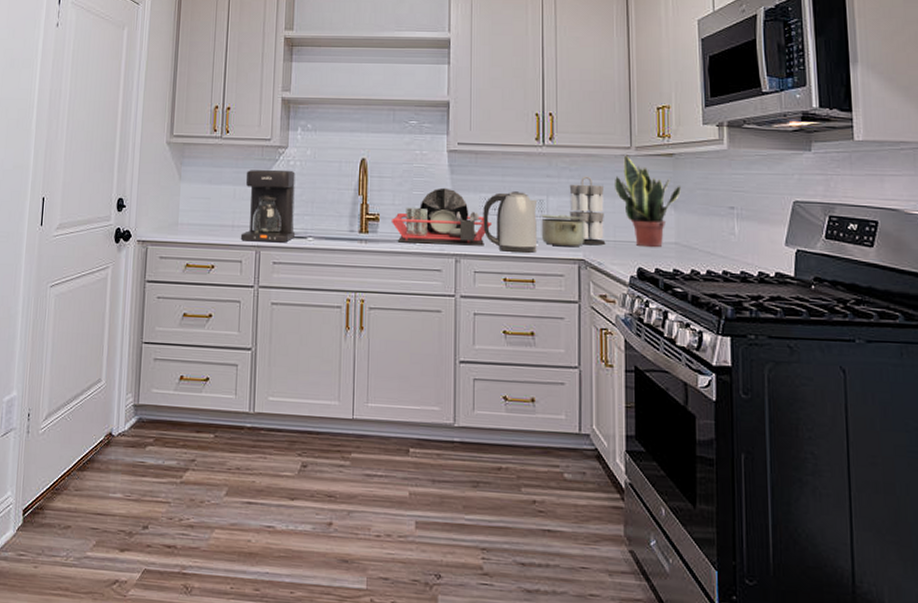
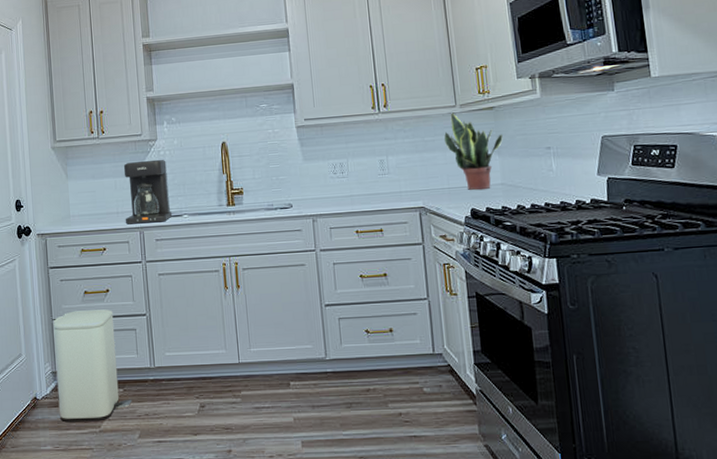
pedal bin: none [135,335,223,470] -> present [53,309,132,423]
dish rack: present [392,187,491,246] -> none [254,159,341,211]
kettle: present [483,191,537,253] -> none [332,155,382,208]
saucepan: present [541,214,585,247] -> none [383,170,423,198]
spice rack: present [569,176,606,246] -> none [405,135,441,195]

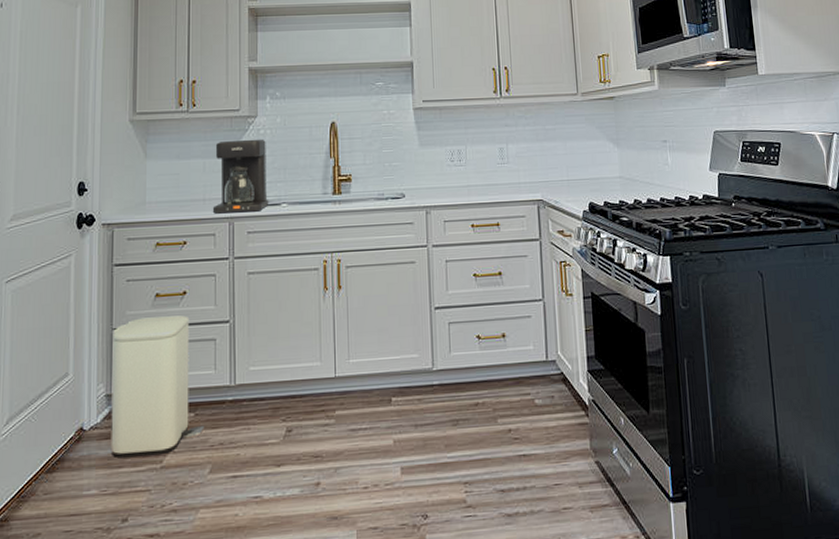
potted plant: present [444,112,503,191] -> none [565,101,622,184]

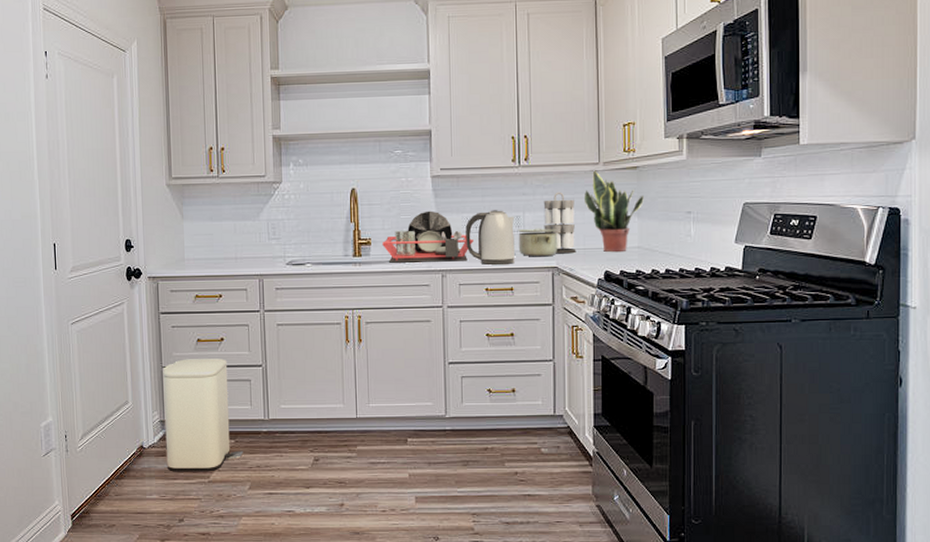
coffee maker: present [212,139,269,214] -> none [243,203,295,271]
dish rack: none [364,144,458,200] -> present [382,210,473,263]
kettle: none [449,142,500,199] -> present [465,210,515,265]
saucepan: none [502,160,543,190] -> present [518,228,558,257]
spice rack: none [526,122,560,186] -> present [543,192,576,254]
potted plant: none [565,101,622,184] -> present [585,170,644,253]

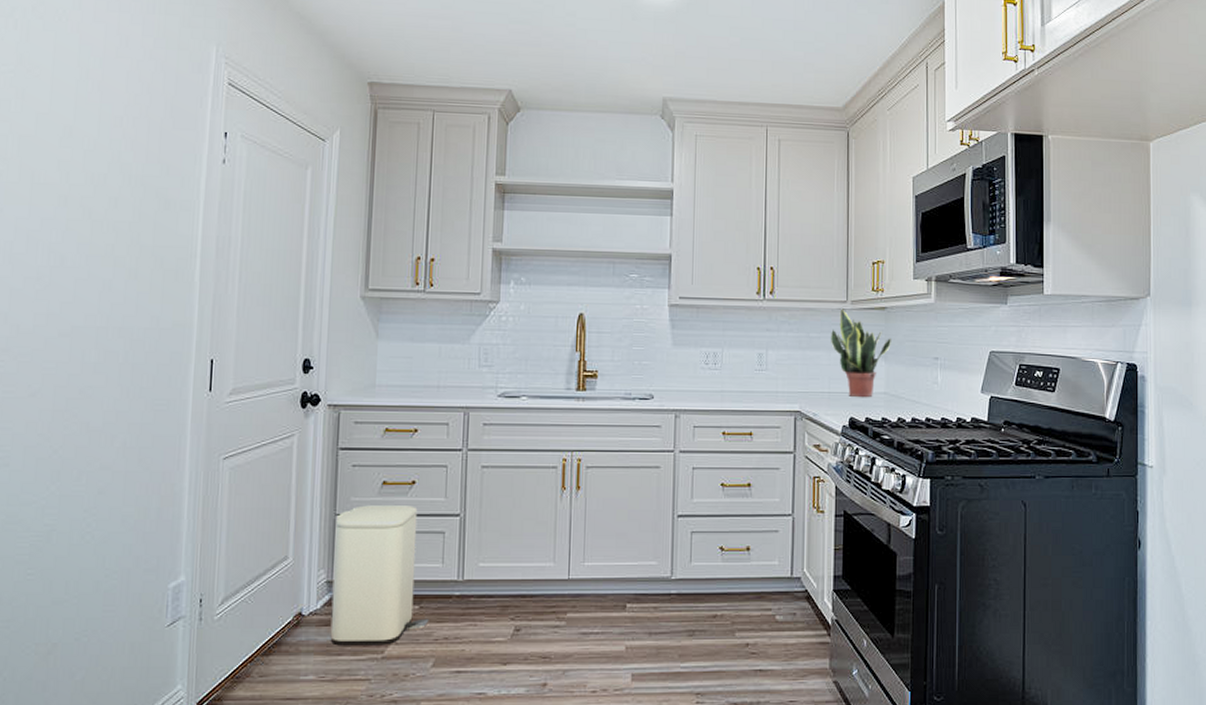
dish rack: present [382,210,473,263] -> none [611,343,712,401]
kettle: present [465,210,515,265] -> none [703,345,756,406]
saucepan: present [518,228,558,257] -> none [760,367,802,400]
spice rack: present [543,192,576,254] -> none [787,329,821,397]

